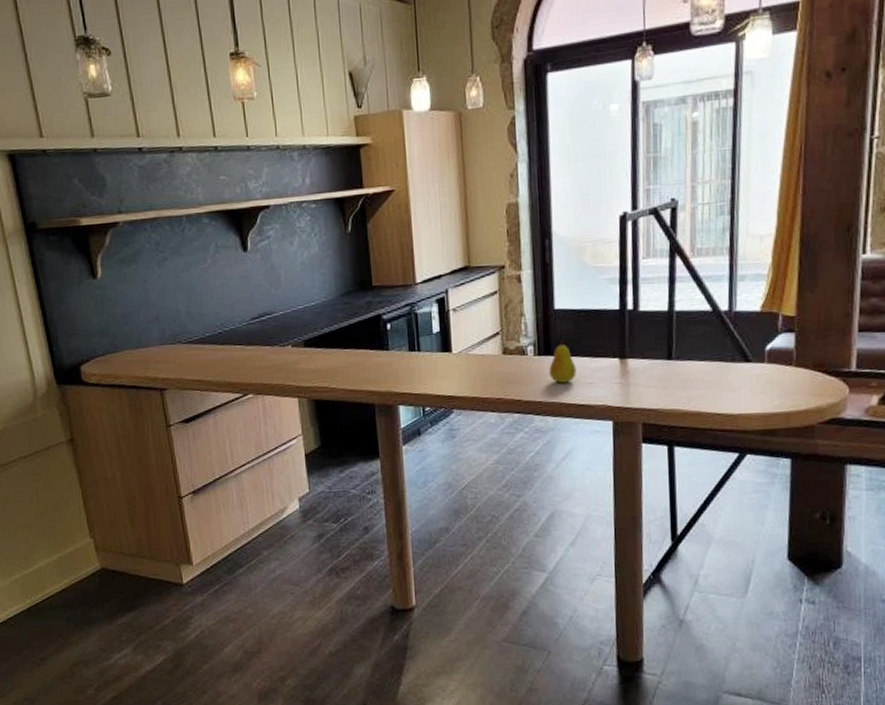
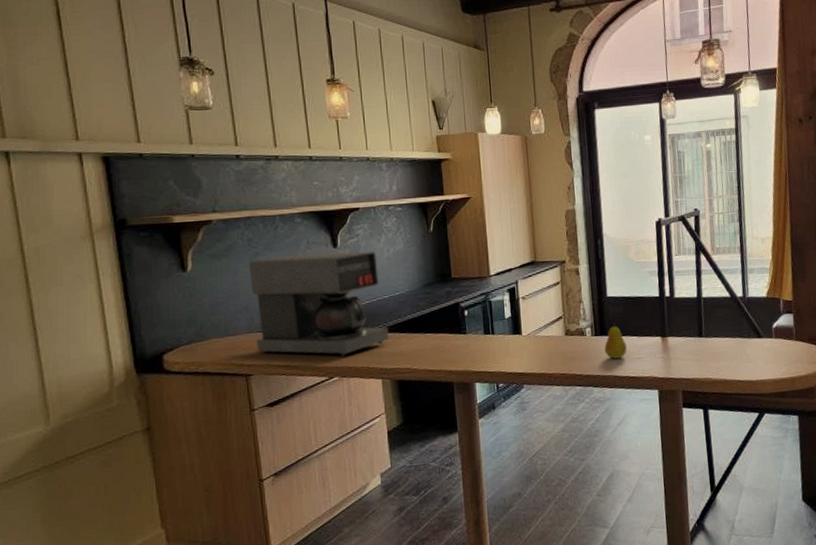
coffee maker: none [157,256,304,373] -> present [249,251,388,357]

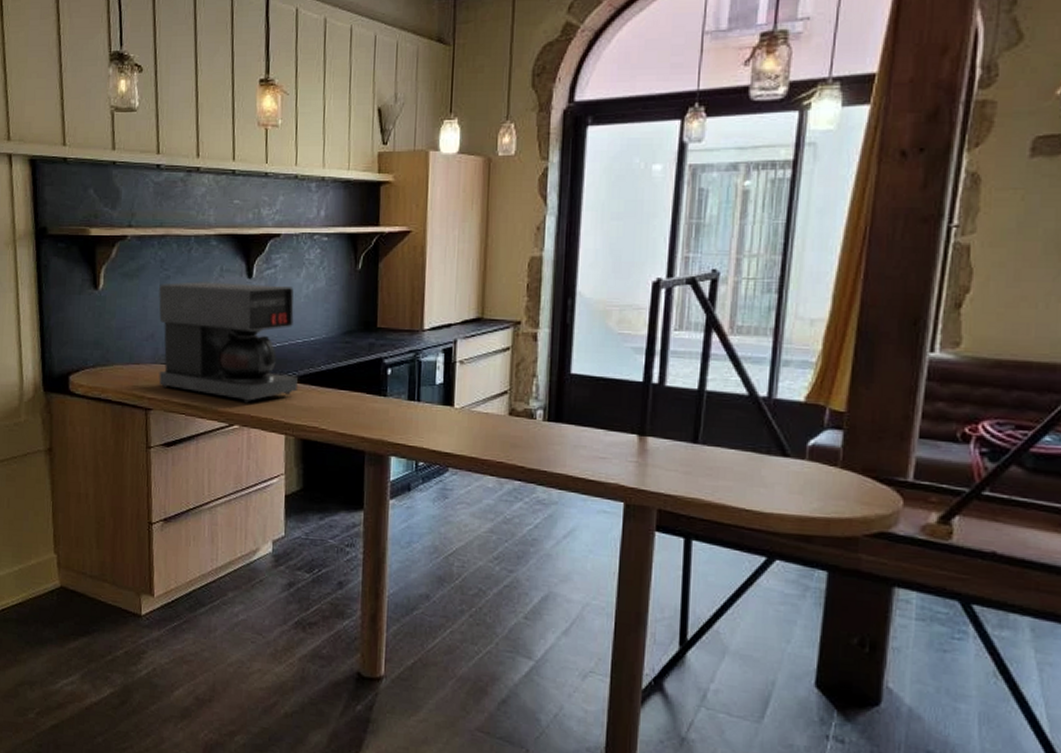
fruit: present [604,321,627,359] -> none [558,406,589,454]

